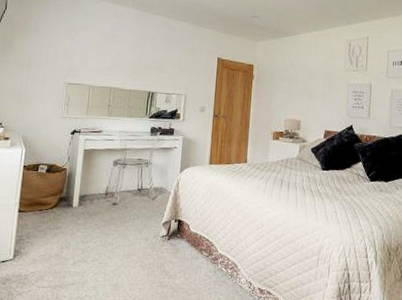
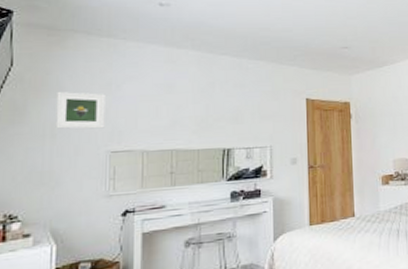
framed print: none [31,32,67,64] -> present [55,91,106,129]

